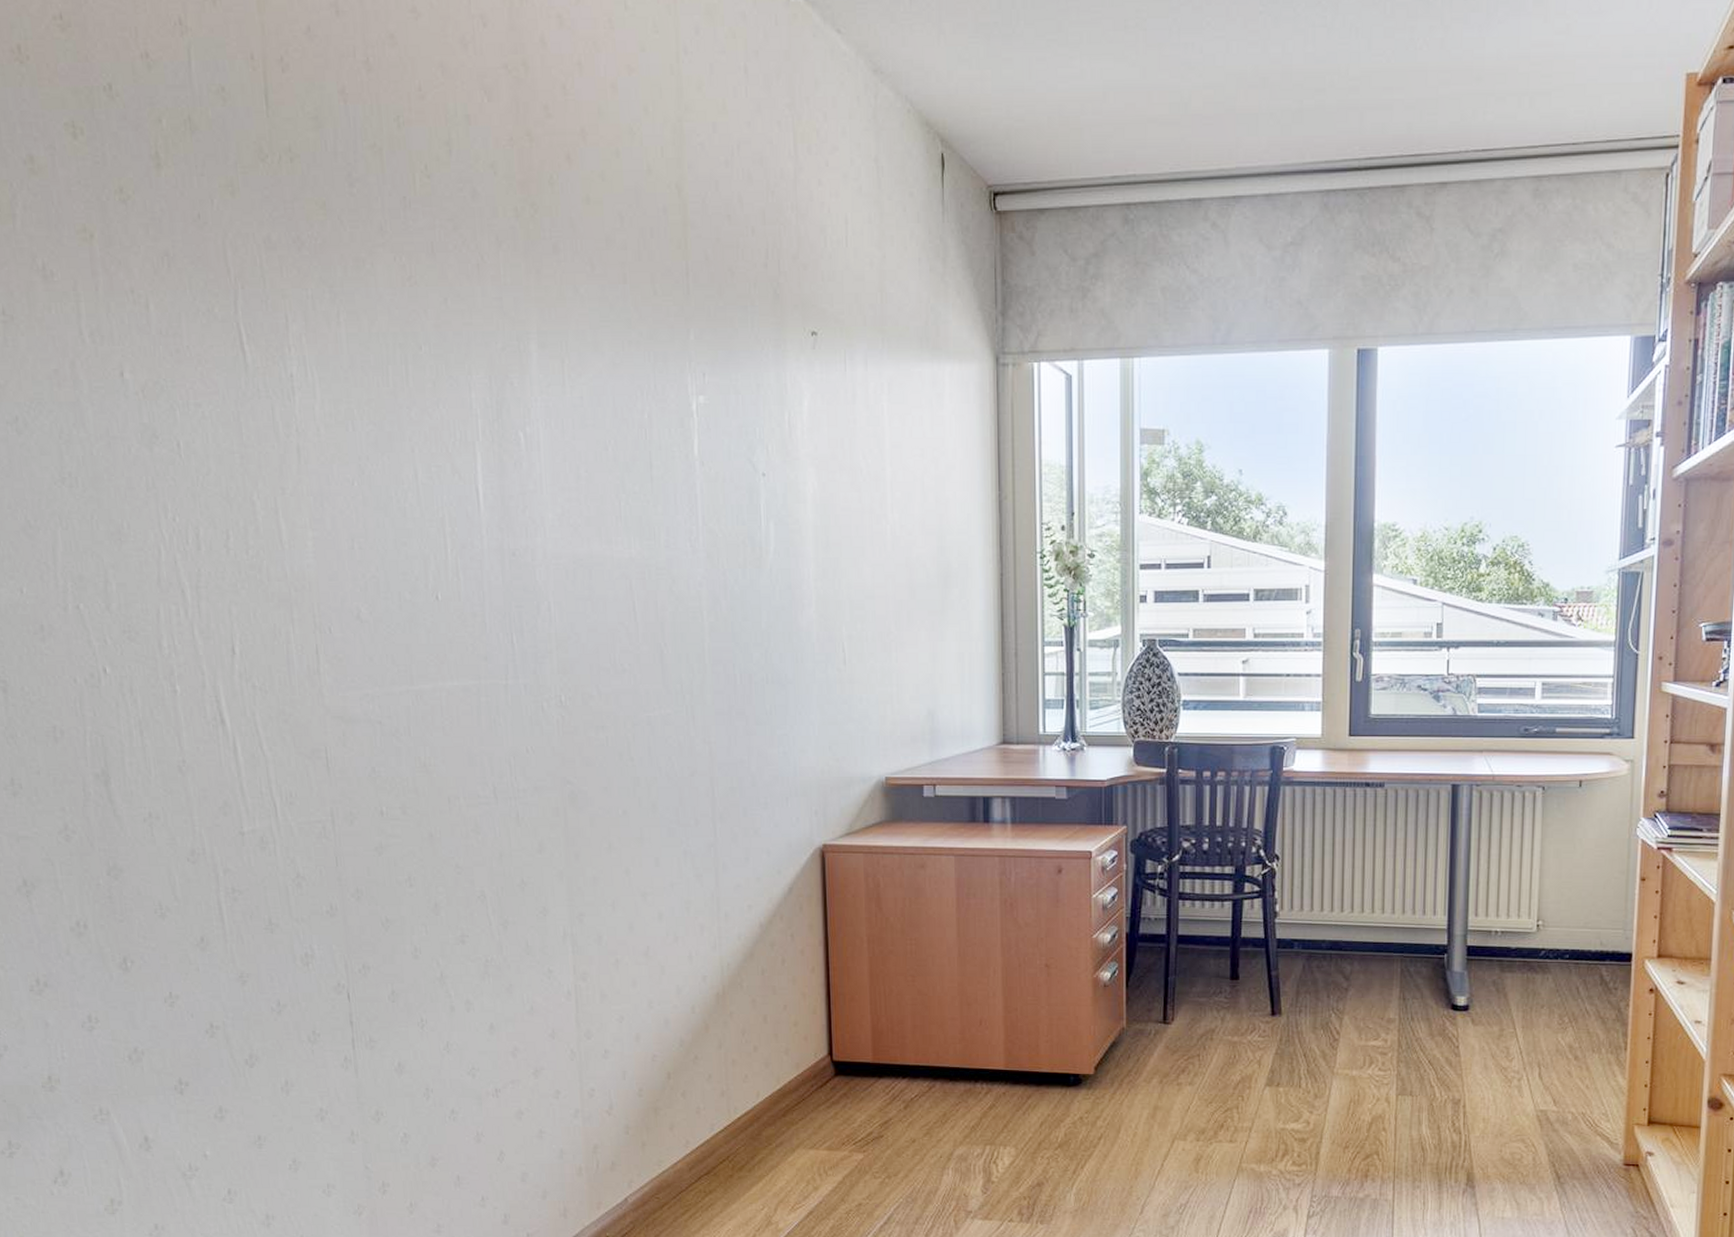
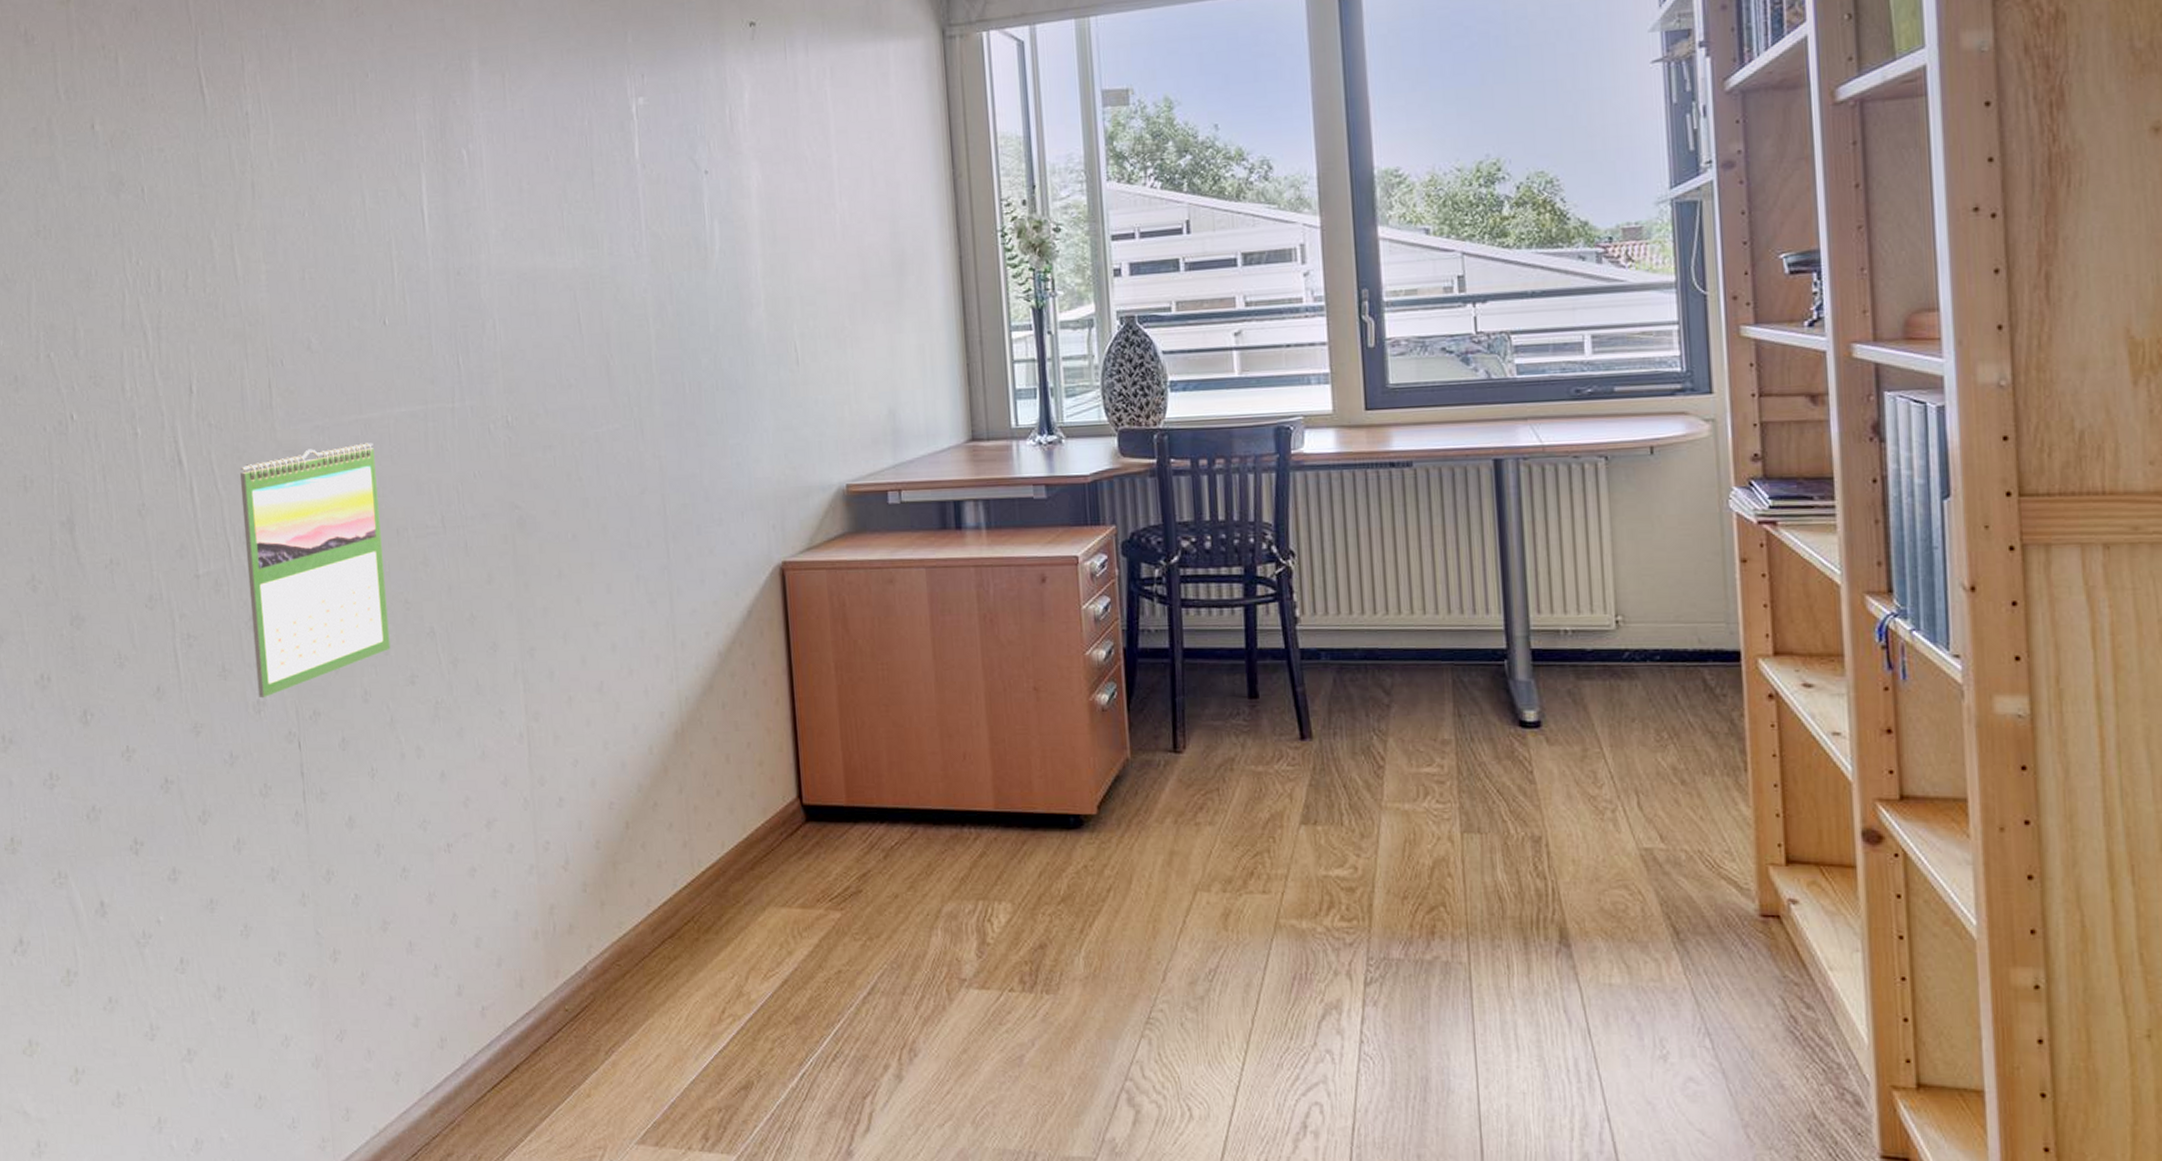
calendar: none [285,713,441,952] -> present [239,442,390,699]

